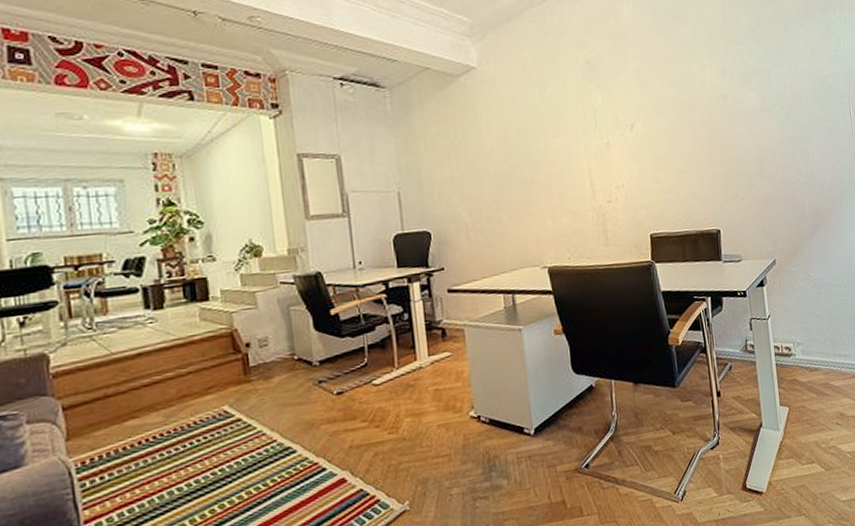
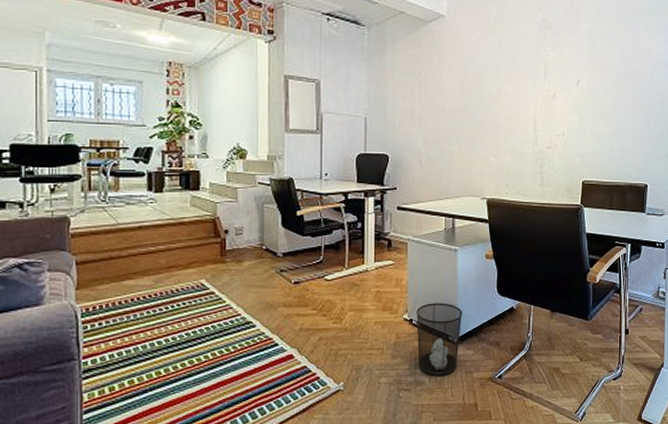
waste bin: none [484,391,538,478] -> present [416,303,463,377]

